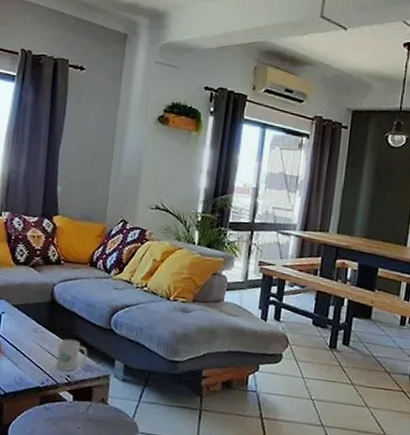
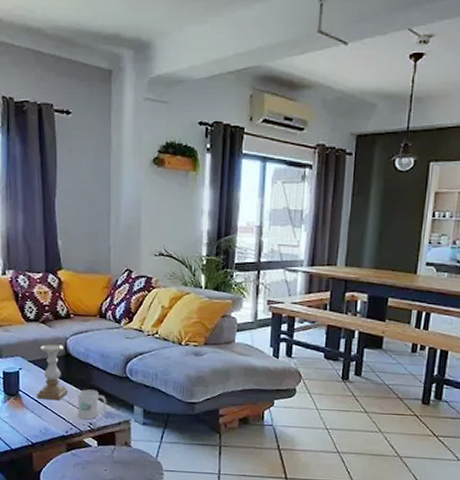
candle holder: none [16,289,51,349] -> present [37,344,69,401]

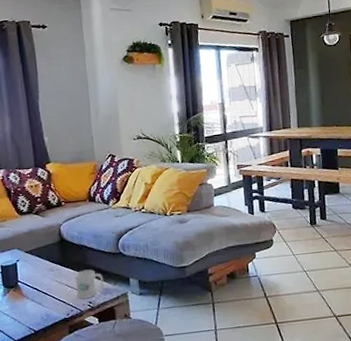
candle holder: present [37,344,69,401] -> none [35,232,66,287]

